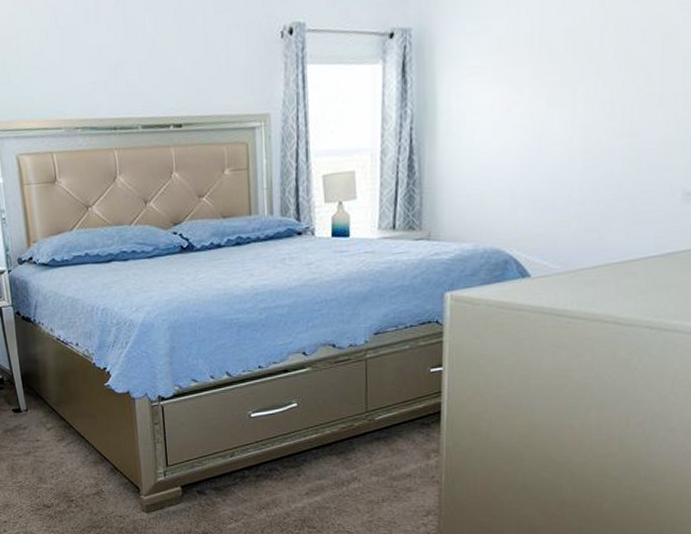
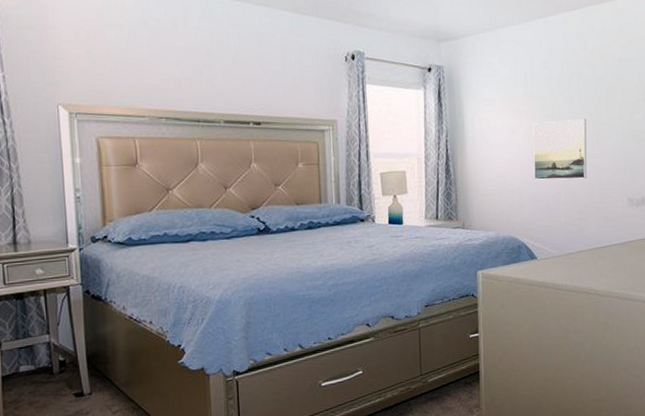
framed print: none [534,79,626,173] -> present [533,118,587,180]

